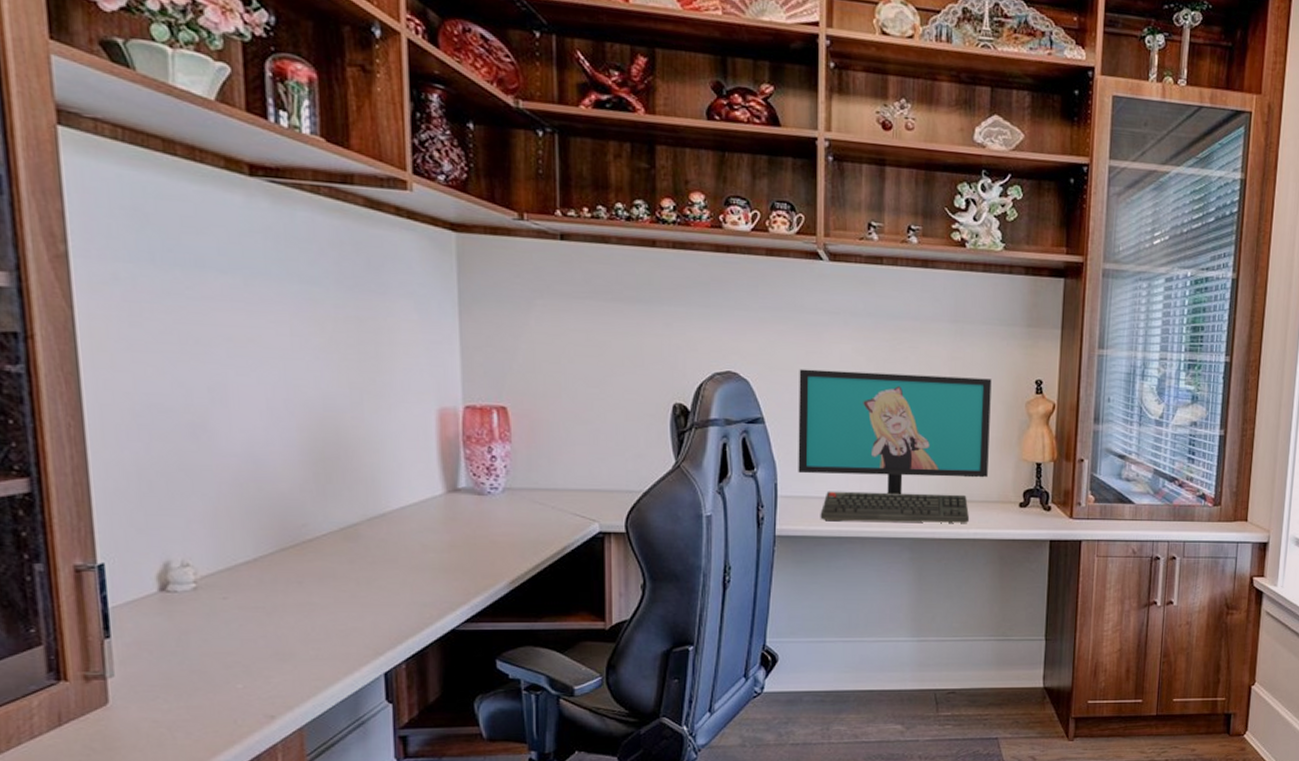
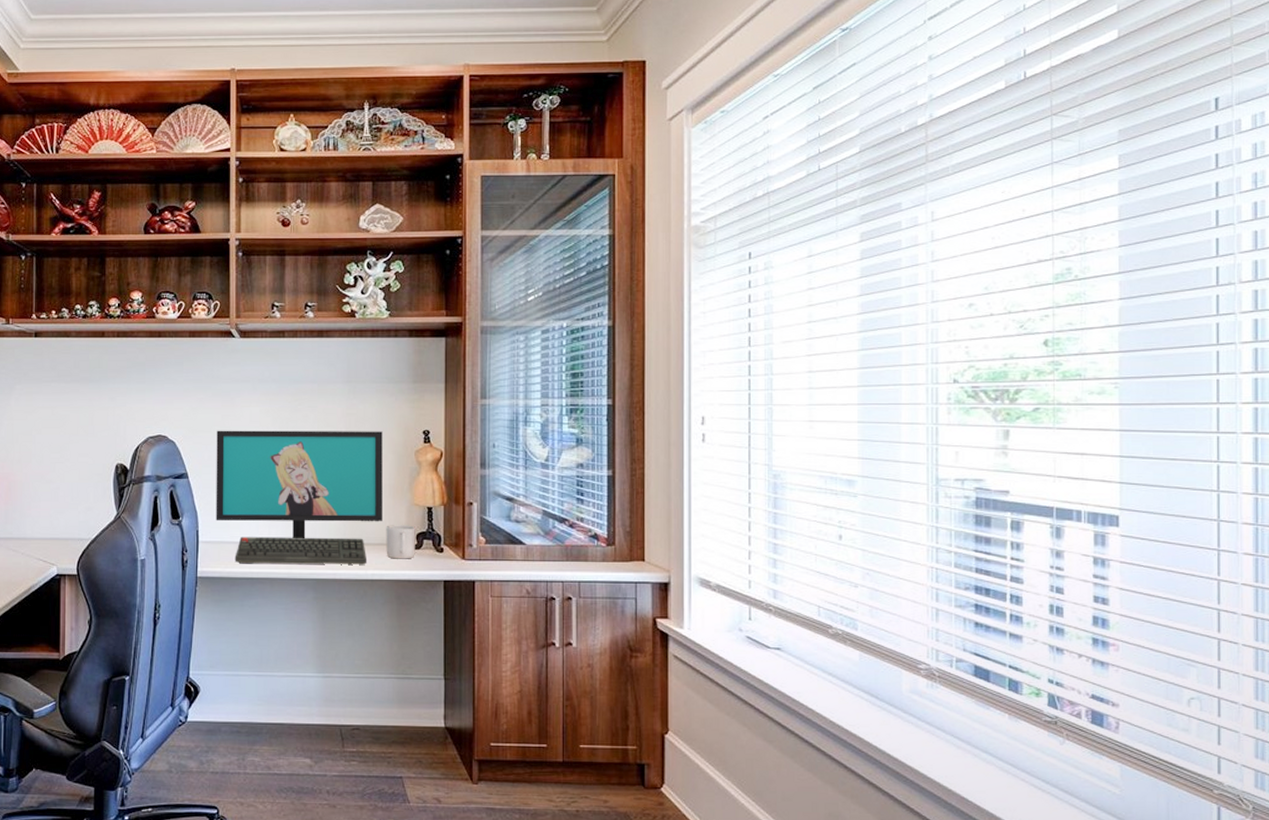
mug: none [990,480,1024,518] -> present [386,524,417,559]

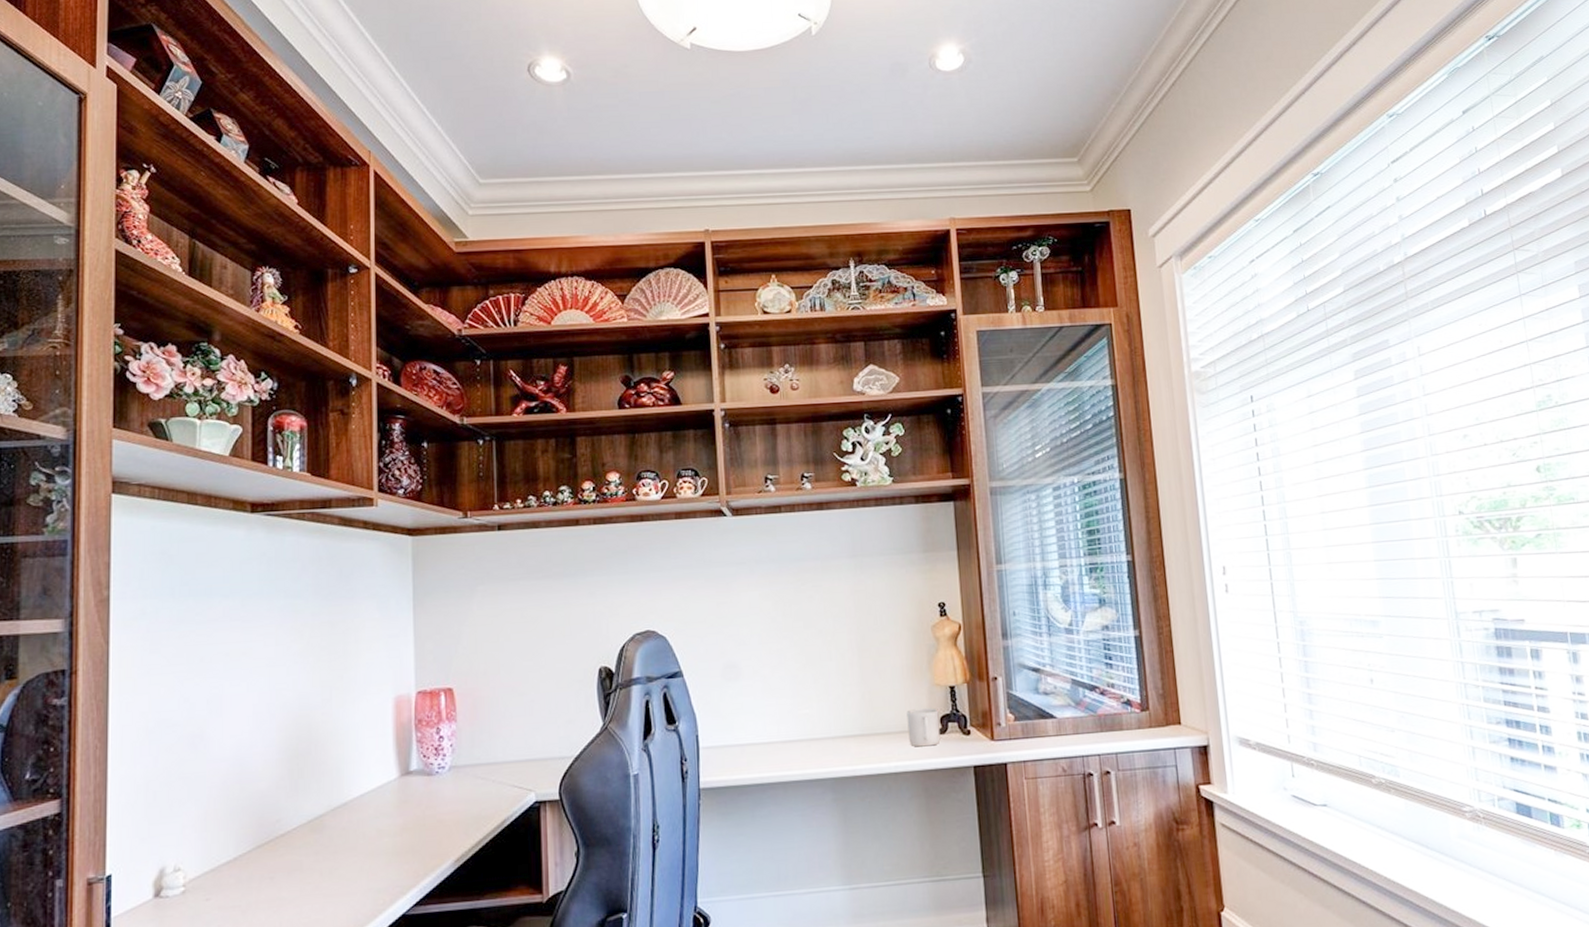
computer monitor: present [216,430,383,538] -> none [712,607,902,734]
computer keyboard: present [234,536,366,565] -> none [741,727,888,768]

